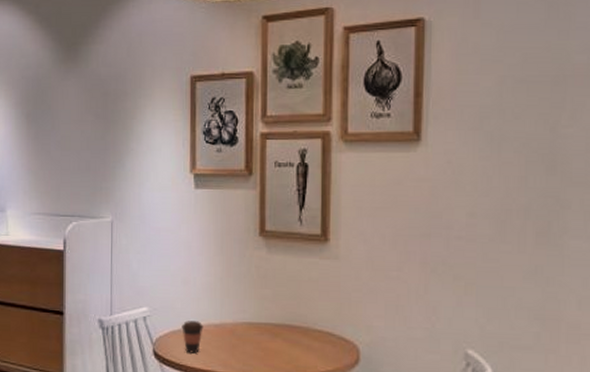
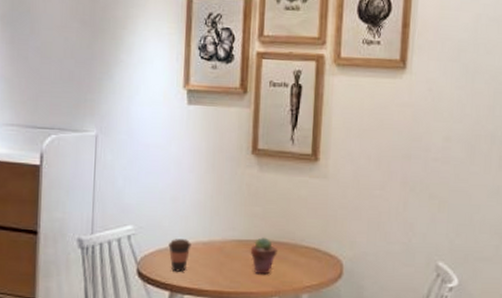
potted succulent: none [261,320,290,359] -> present [250,237,278,275]

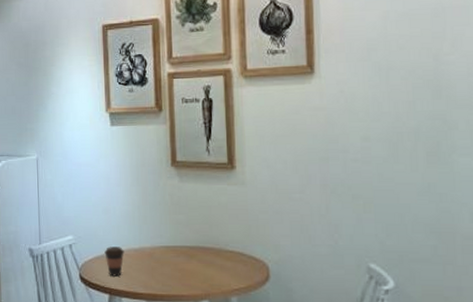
potted succulent: present [250,237,278,275] -> none [178,243,204,278]

